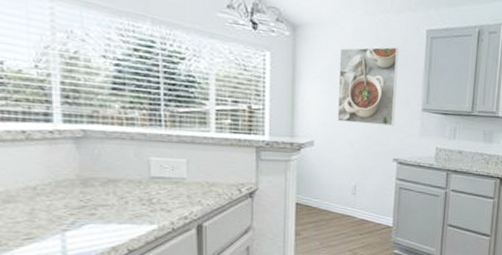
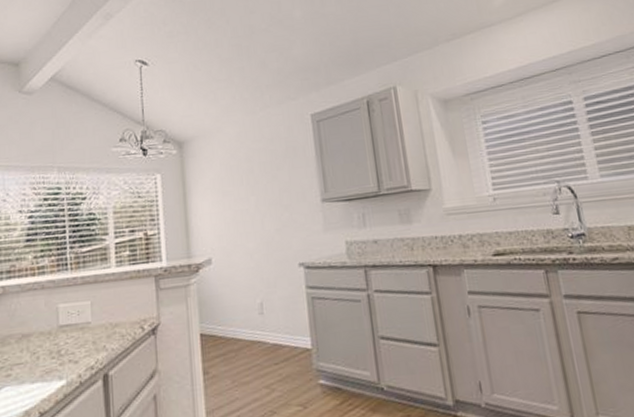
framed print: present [337,47,399,126] -> none [226,140,294,232]

